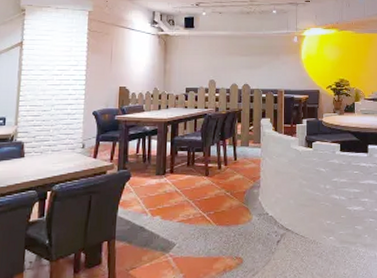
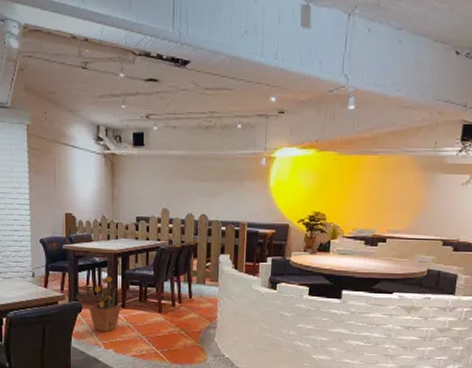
potted plant: none [138,143,170,199] -> present [89,276,121,333]

